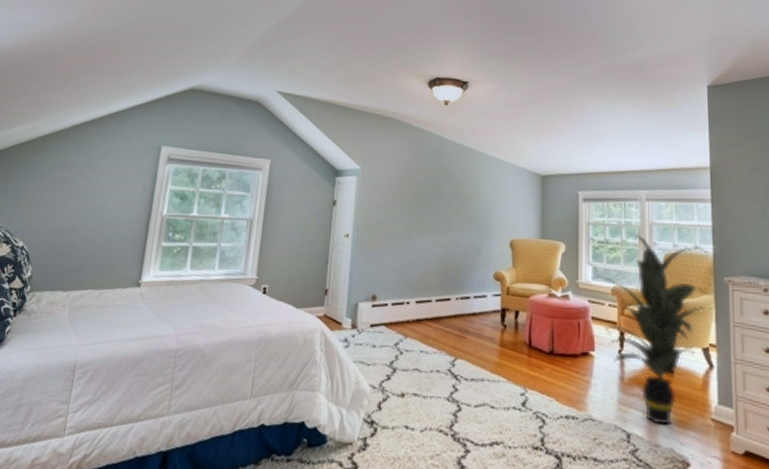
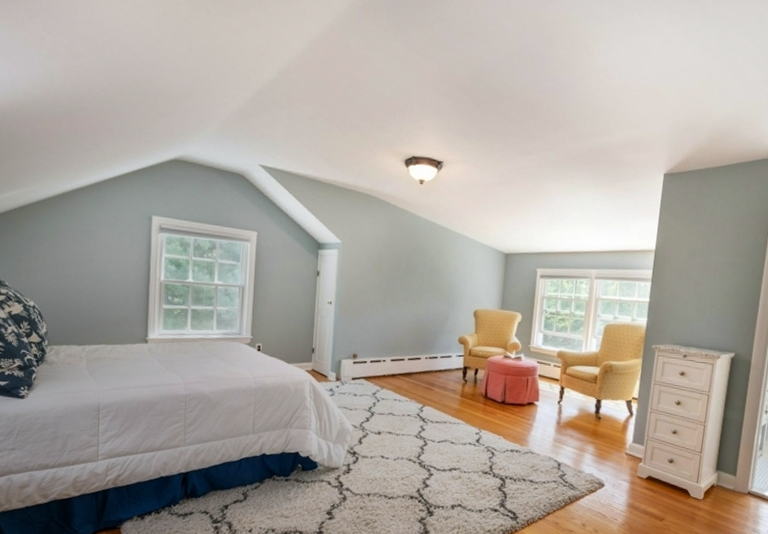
indoor plant: present [592,233,712,425] -> none [542,307,642,457]

